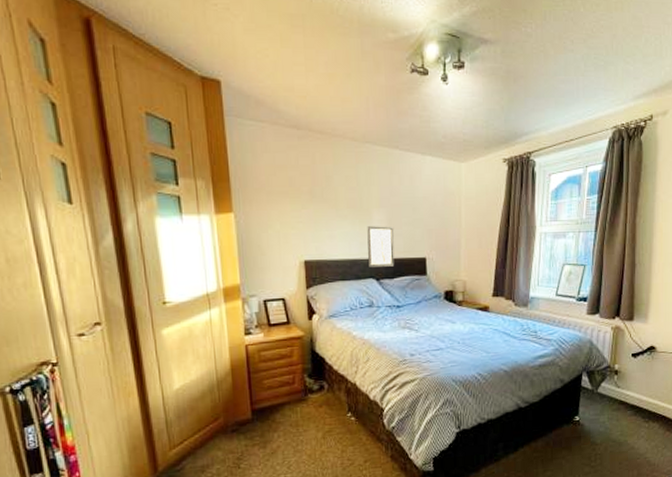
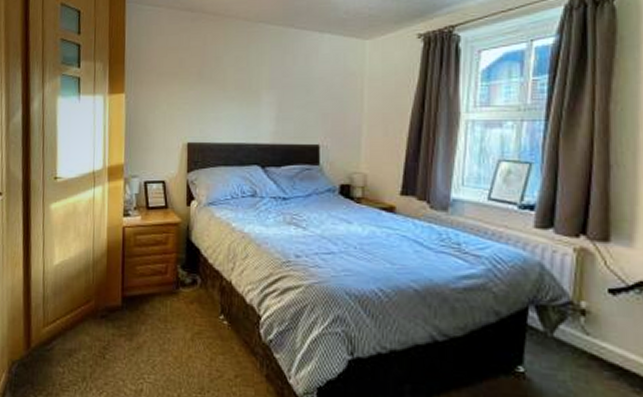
wall art: present [367,226,395,267] -> none [253,109,285,153]

